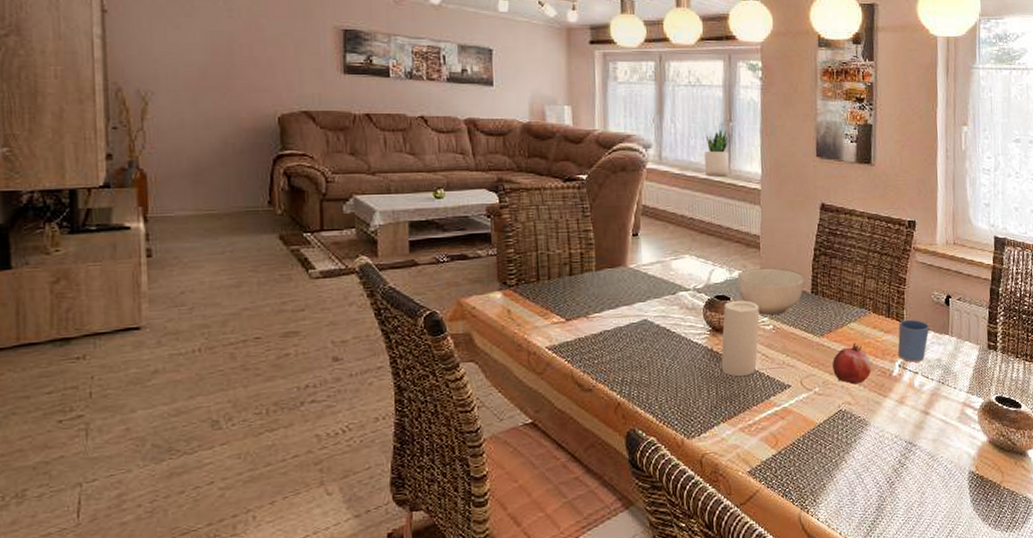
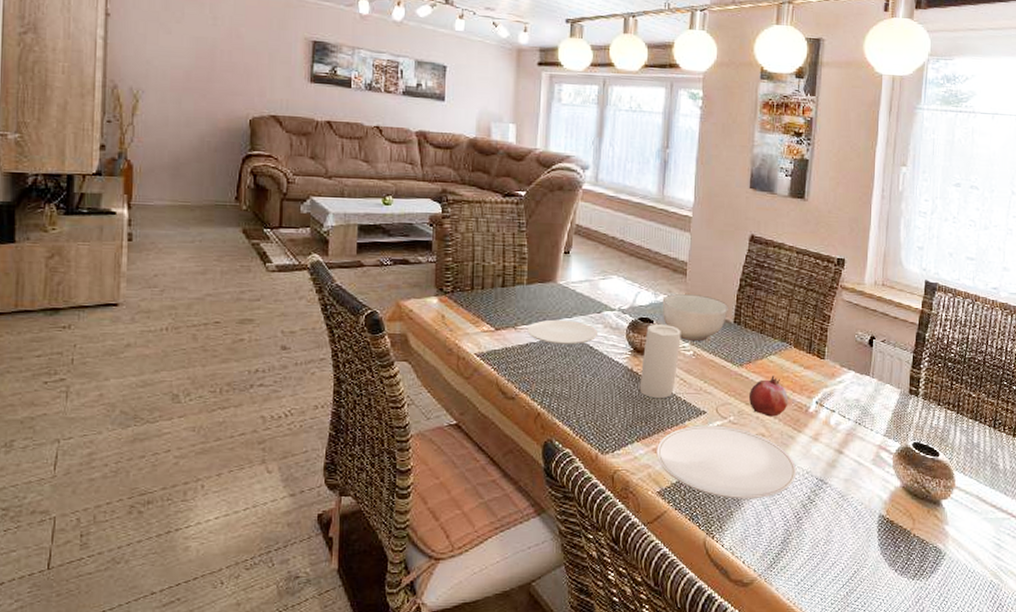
plate: none [600,304,674,330] -> present [527,319,598,345]
planter: present [704,130,730,177] -> none [638,156,664,202]
plate: none [743,398,886,471] -> present [656,425,797,499]
mug: present [897,319,930,363] -> none [816,357,851,401]

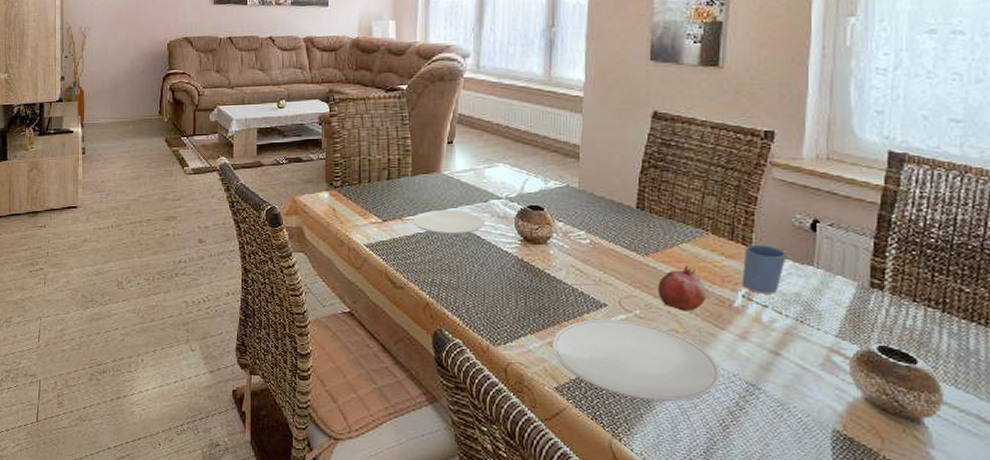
candle: present [639,323,681,399] -> none [531,211,576,290]
bowl: present [662,293,728,342] -> none [553,178,629,230]
mug: none [816,357,851,401] -> present [742,244,787,294]

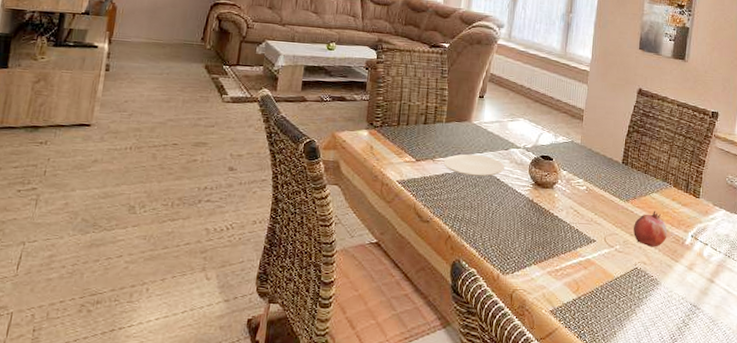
plate: present [552,319,721,402] -> none [551,252,674,321]
mug: present [742,244,787,294] -> none [691,196,722,235]

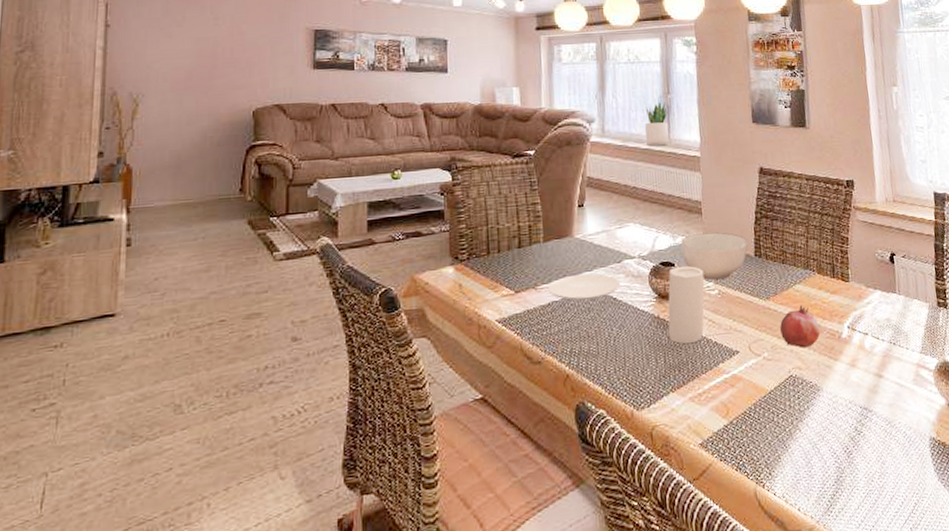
candle: none [538,161,577,228] -> present [667,266,705,345]
planter: none [545,19,568,57] -> present [645,102,669,147]
bowl: none [561,136,618,178] -> present [681,232,748,280]

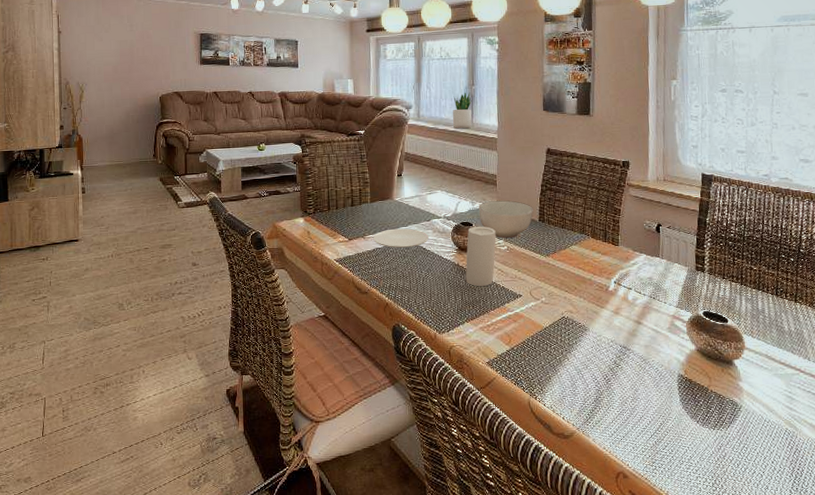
fruit: present [780,305,821,348] -> none [557,262,591,296]

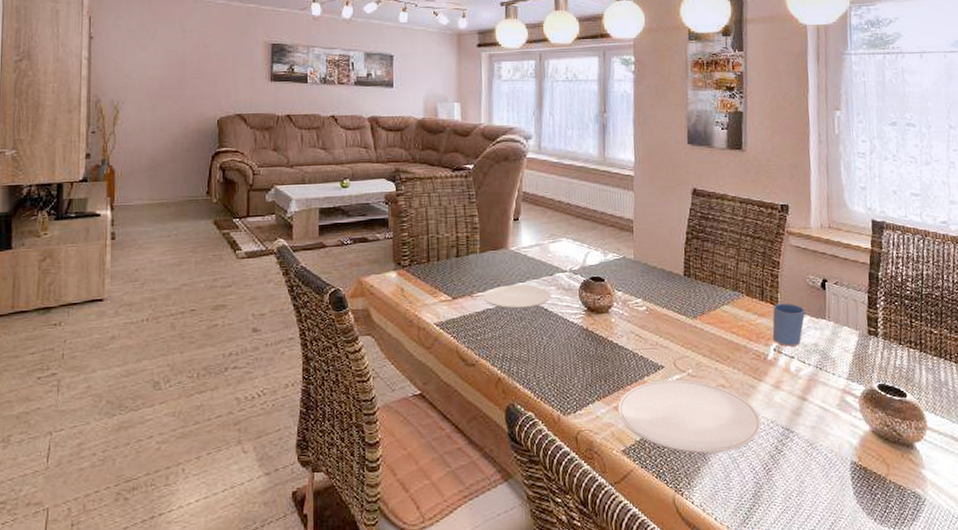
planter: present [452,92,472,129] -> none [580,120,604,165]
candle: present [465,226,496,287] -> none [595,281,633,357]
bowl: present [478,200,533,239] -> none [611,250,677,297]
plate: none [483,306,603,366] -> present [618,379,762,454]
mug: none [613,243,642,280] -> present [772,303,806,347]

